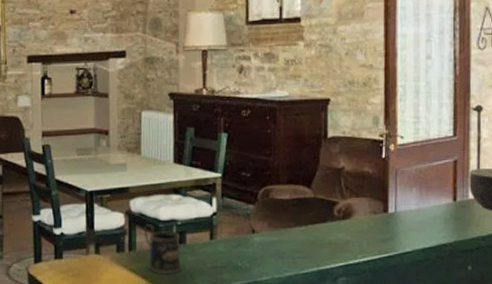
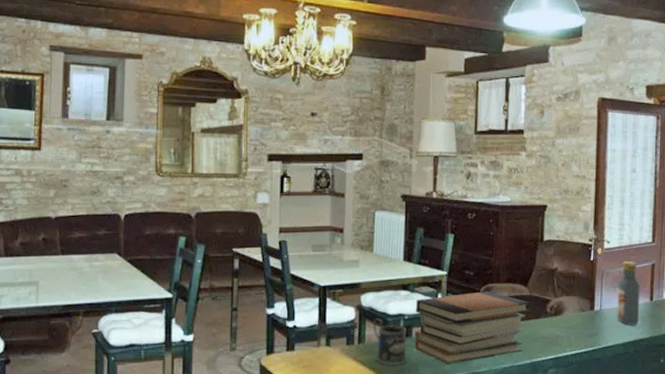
book stack: none [188,194,315,272] -> present [415,291,530,364]
vodka: none [414,158,441,228] -> present [617,261,640,325]

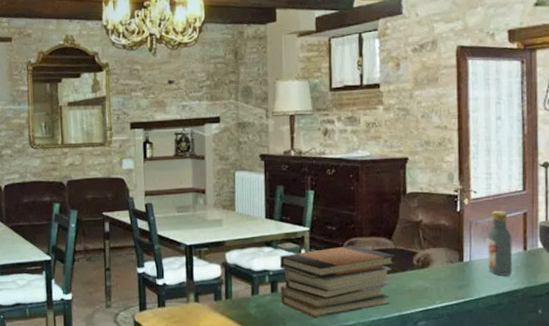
mug: present [374,318,407,366] -> none [239,275,274,321]

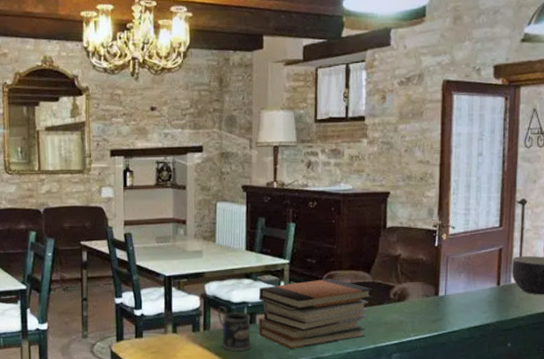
mug: none [239,275,274,321] -> present [218,306,252,352]
vodka: present [487,211,513,276] -> none [462,246,487,310]

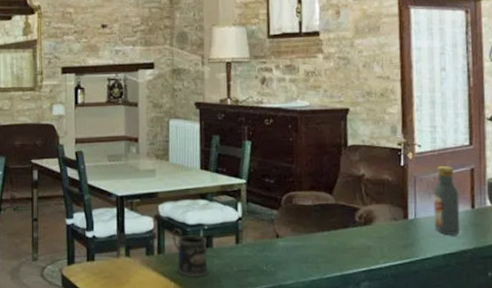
book stack: present [258,279,373,349] -> none [214,200,337,275]
vodka: none [462,246,487,310] -> present [433,166,460,235]

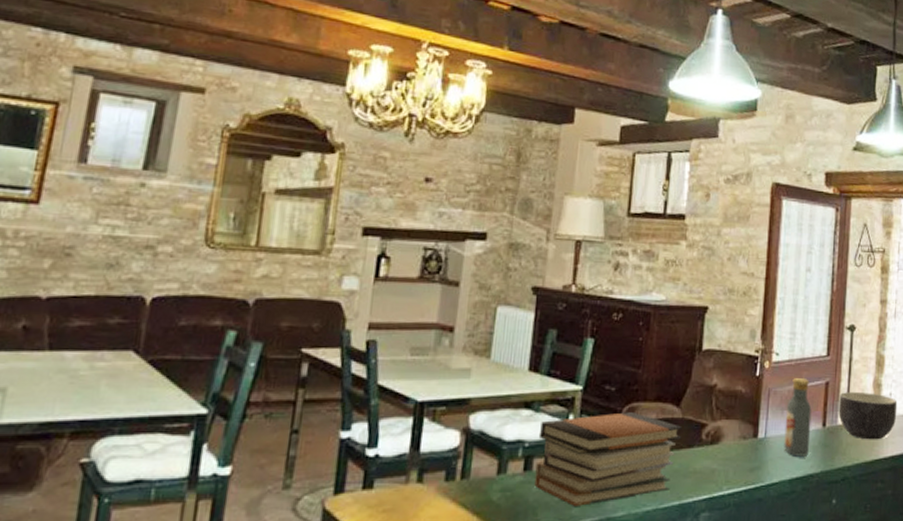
mug: present [173,228,209,278] -> none [482,446,526,510]
book stack: none [214,200,337,275] -> present [534,412,682,506]

